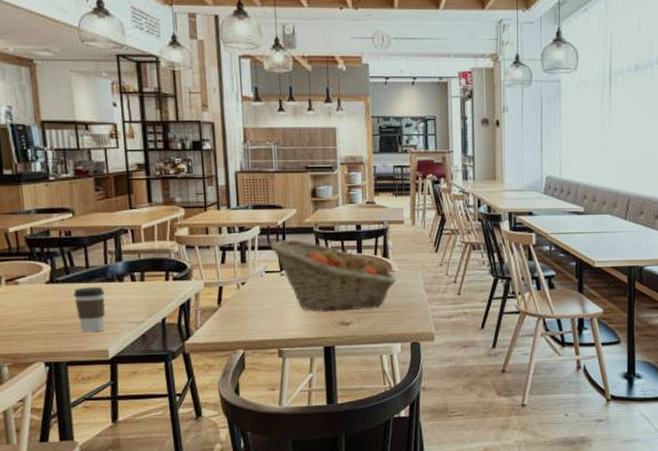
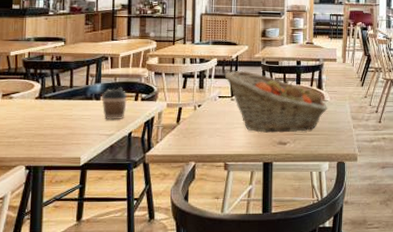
coffee cup: present [74,287,106,333] -> none [57,104,83,142]
coffee cup: none [125,266,157,304] -> present [102,88,127,119]

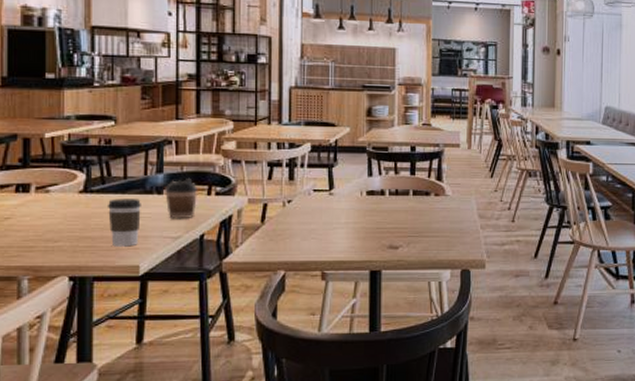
coffee cup: none [57,104,83,142] -> present [108,199,141,247]
fruit basket: present [224,71,327,133] -> none [320,158,449,234]

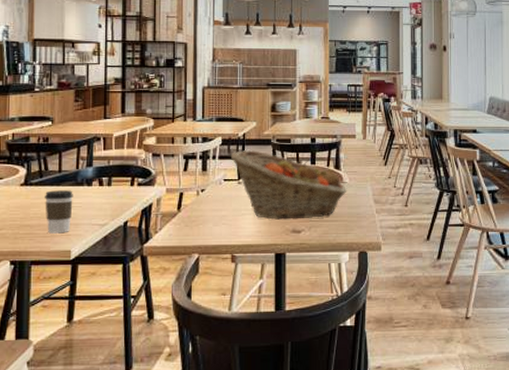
coffee cup: present [165,179,197,218] -> none [94,171,122,207]
fruit basket: none [320,158,449,234] -> present [230,150,346,220]

